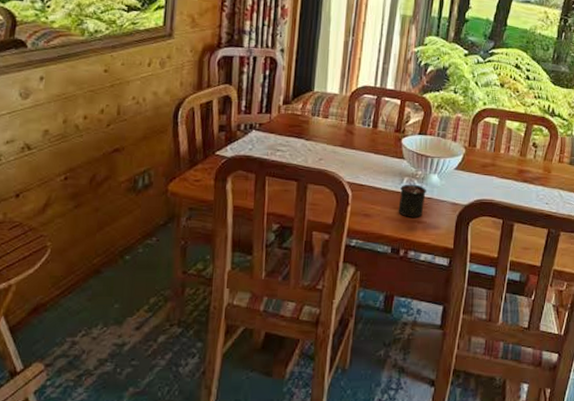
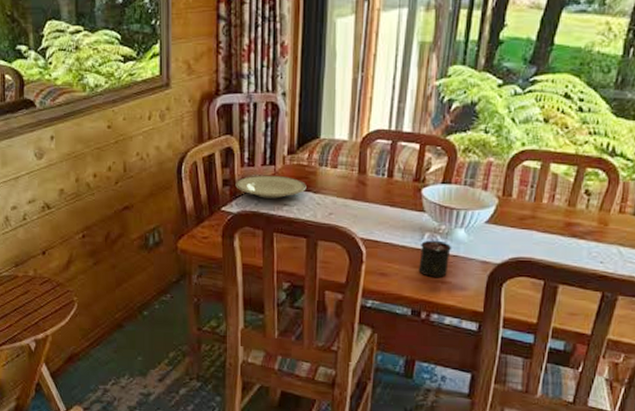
plate: none [231,122,299,145] -> present [235,175,307,199]

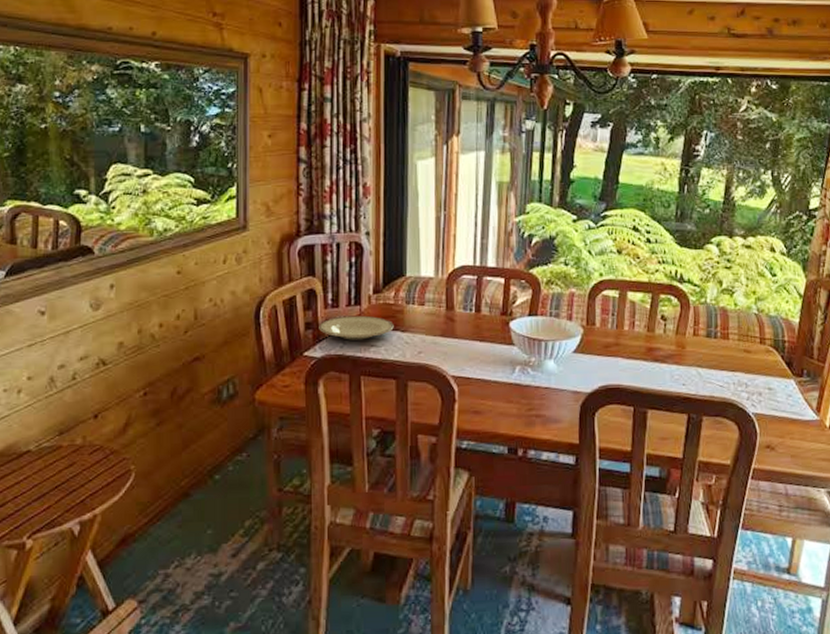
candle: present [418,232,452,277] -> none [512,364,544,411]

